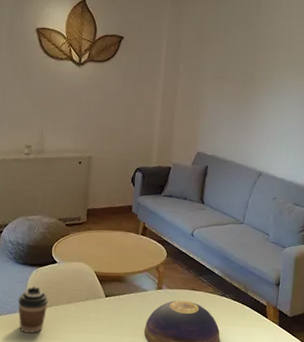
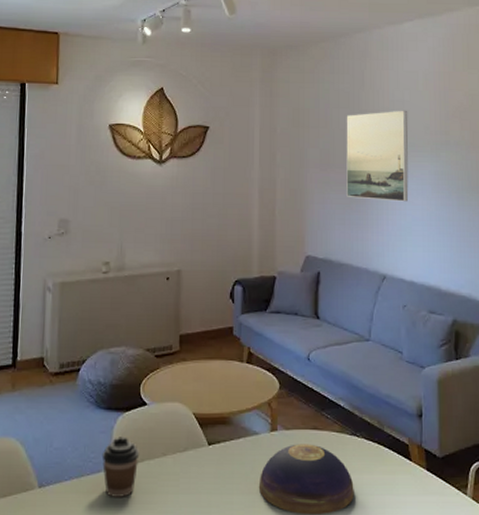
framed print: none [236,35,295,114] -> present [346,110,409,202]

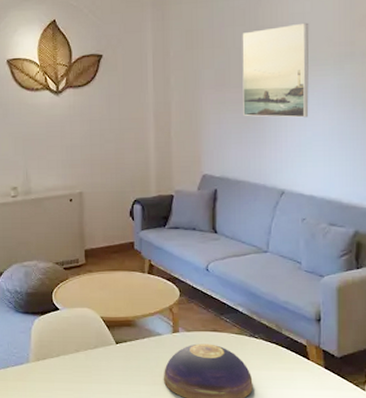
coffee cup: present [101,437,140,497] -> none [23,336,56,385]

